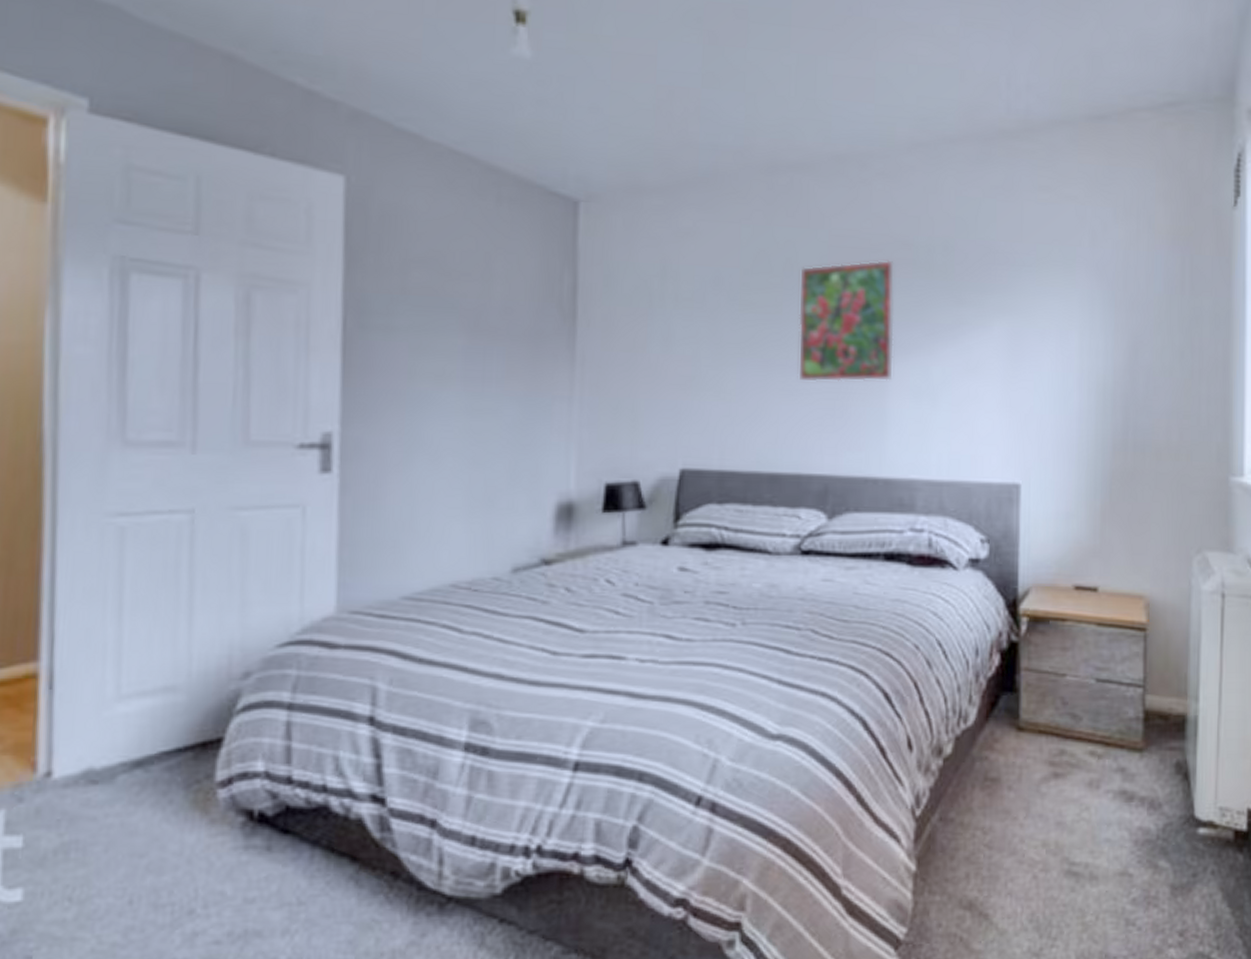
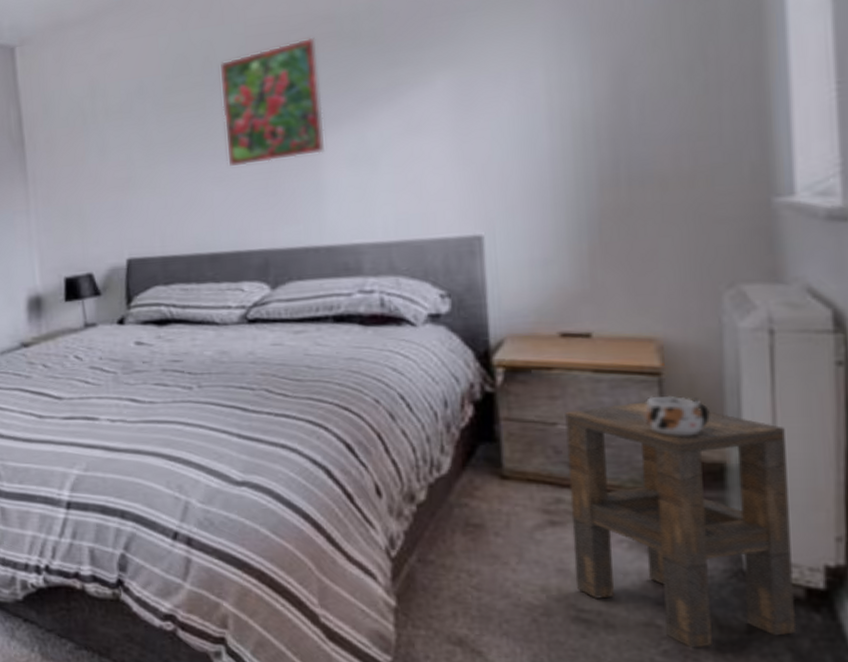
side table: none [1070,655,1227,894] -> present [565,402,797,648]
mug: none [1131,650,1178,689] -> present [644,395,710,436]

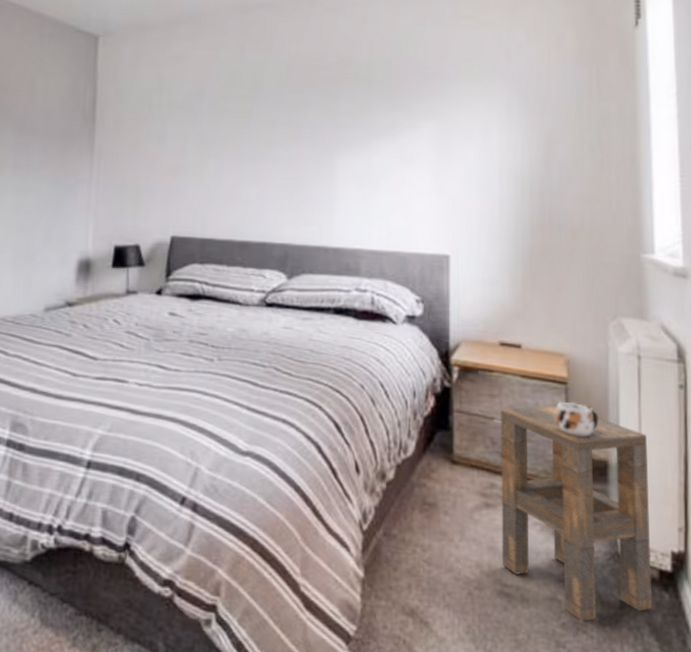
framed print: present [218,36,324,168] -> none [263,75,341,171]

